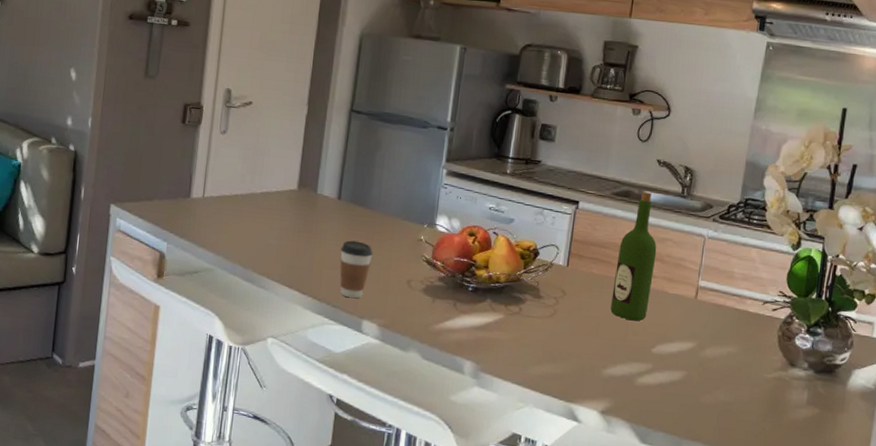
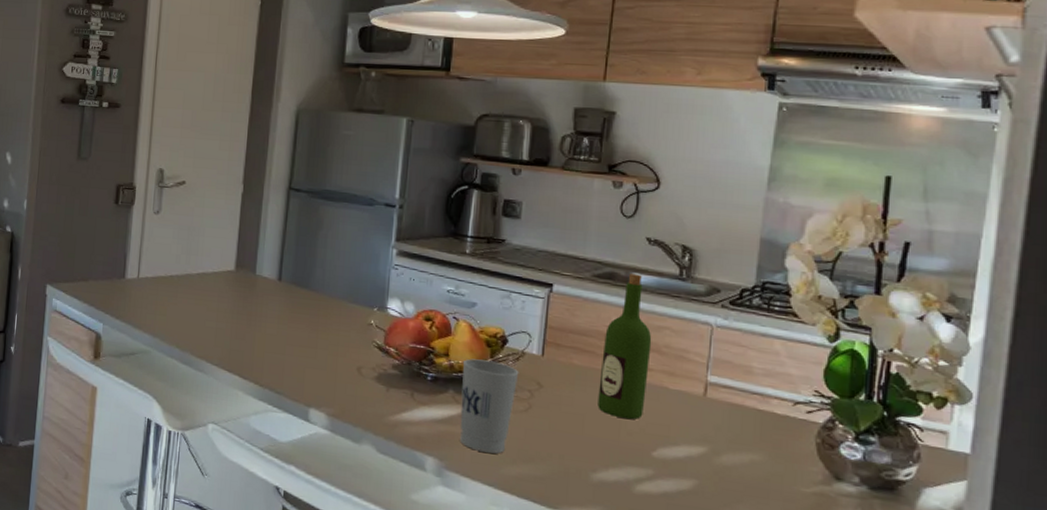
coffee cup: present [339,240,373,299] -> none [282,323,318,386]
cup: none [495,270,547,356] -> present [460,358,519,454]

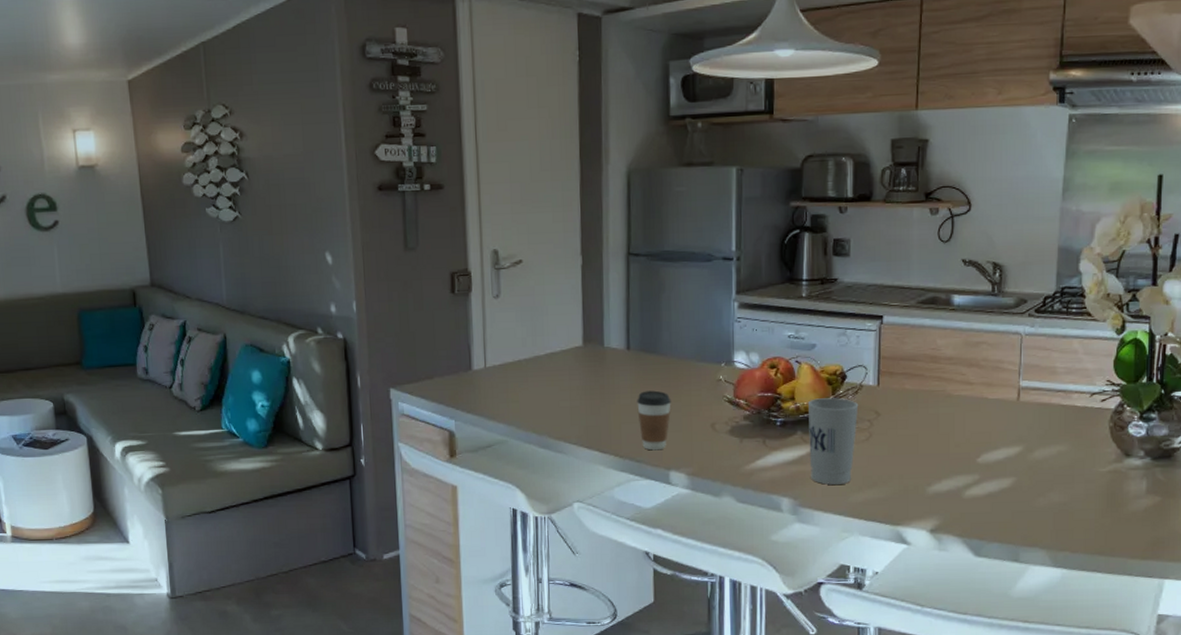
coffee cup: none [282,323,318,386] -> present [637,390,671,451]
wine bottle: present [598,274,652,420] -> none [929,296,972,433]

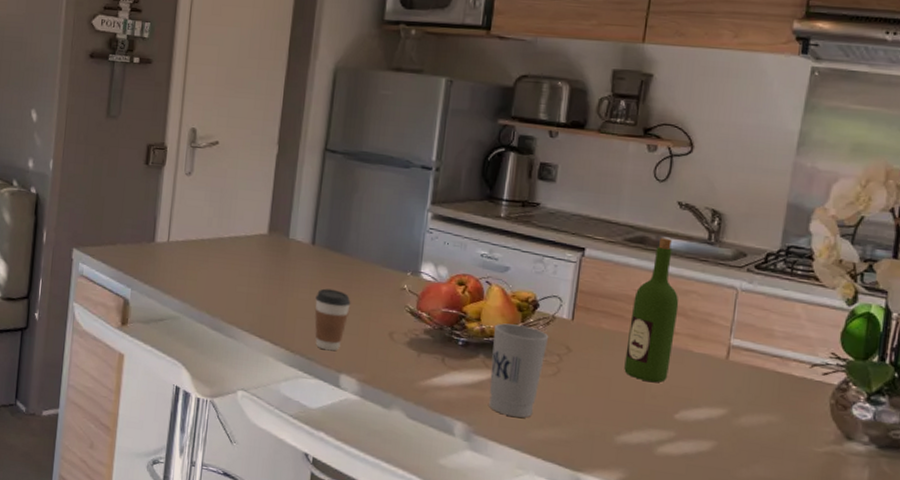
wine bottle: none [929,296,972,433] -> present [624,238,679,383]

